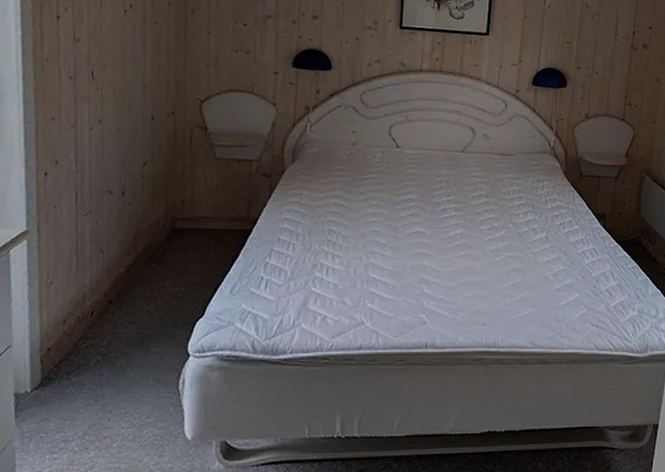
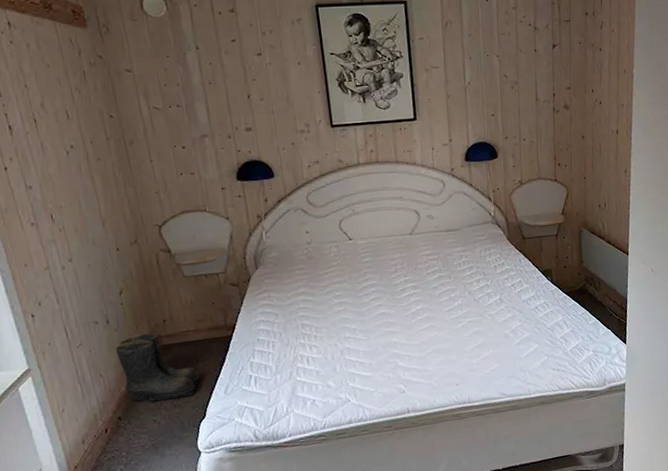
boots: none [123,212,208,290] -> present [115,333,200,402]

